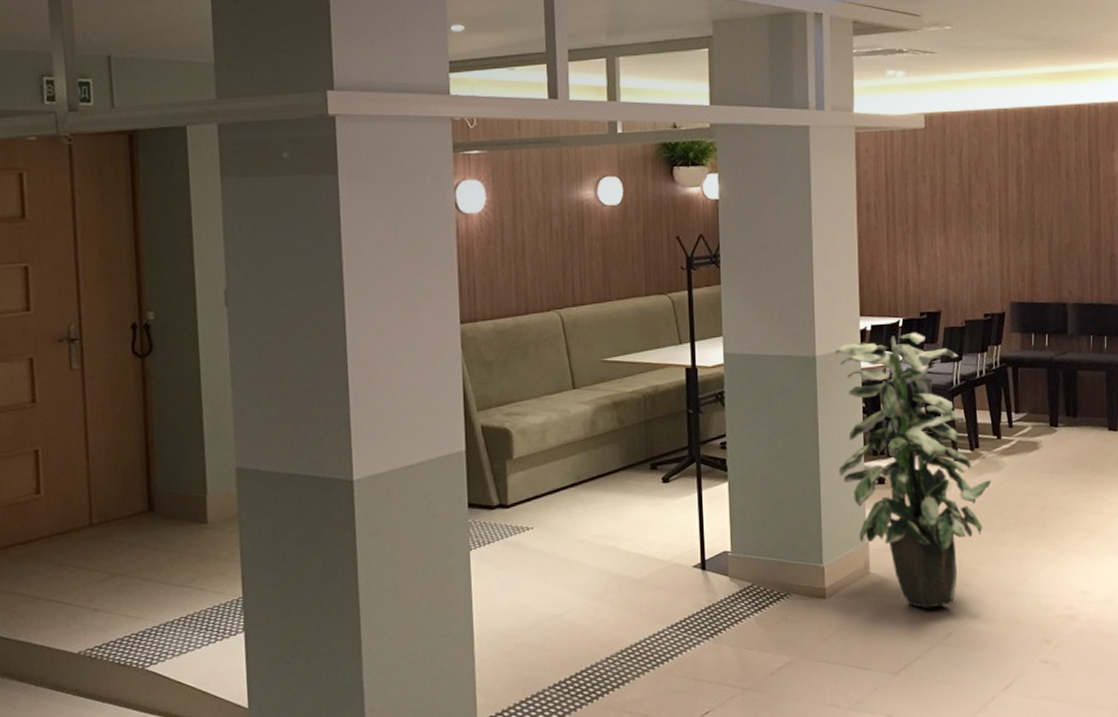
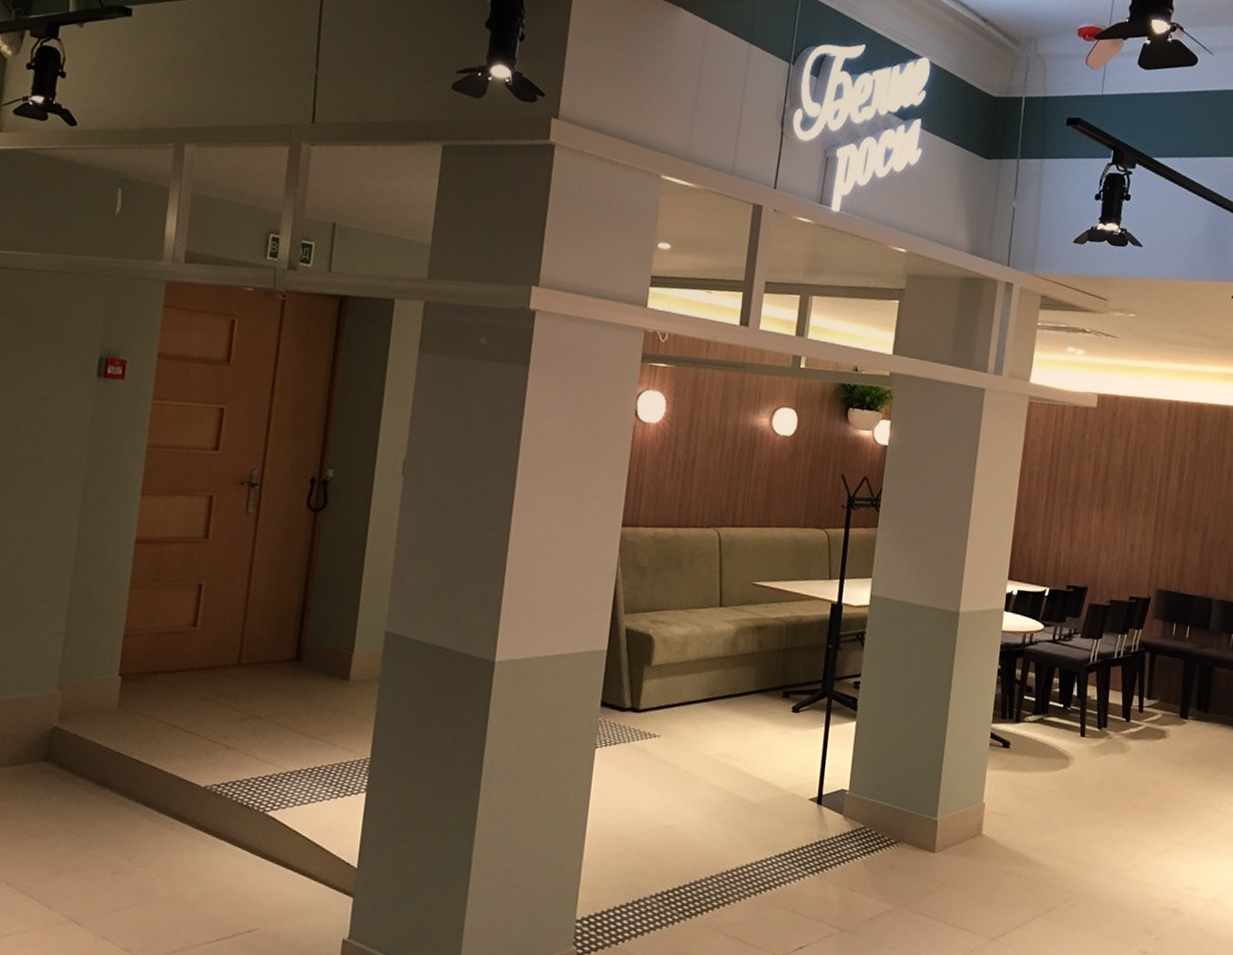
indoor plant: present [836,332,992,609] -> none [965,603,1115,880]

